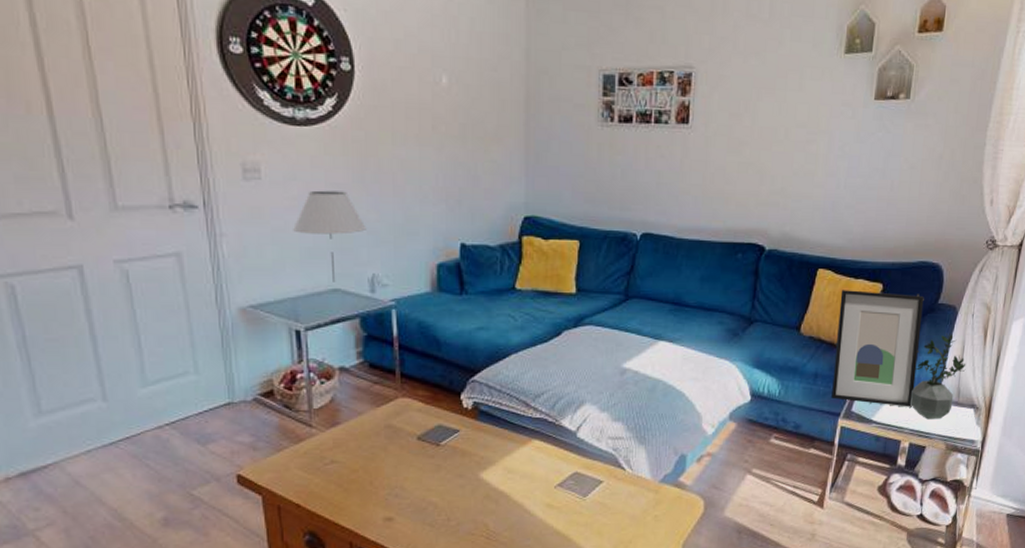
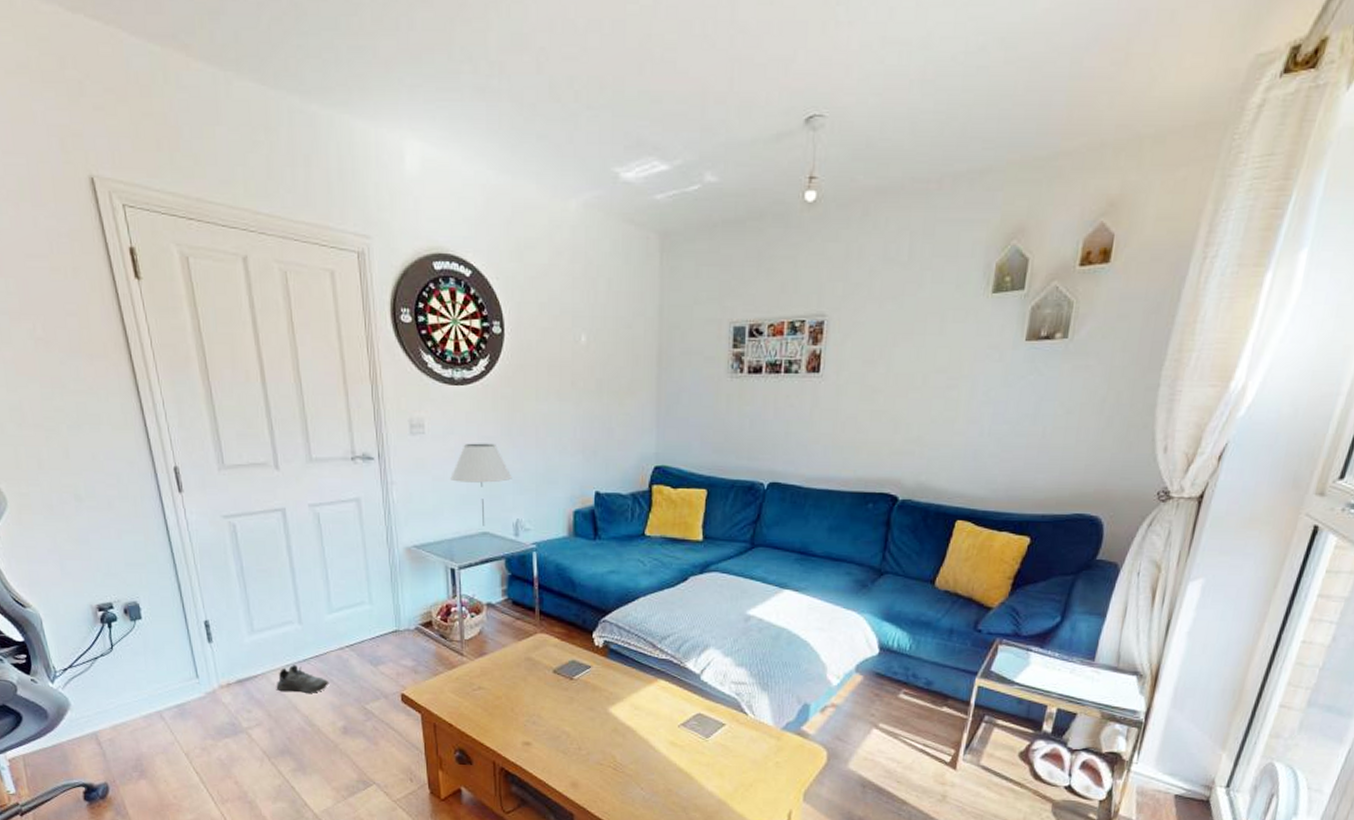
athletic shoe: none [73,450,145,482] -> present [276,665,329,693]
picture frame: present [831,290,924,407] -> none [968,543,1079,670]
potted plant: present [909,333,966,420] -> none [1059,592,1129,685]

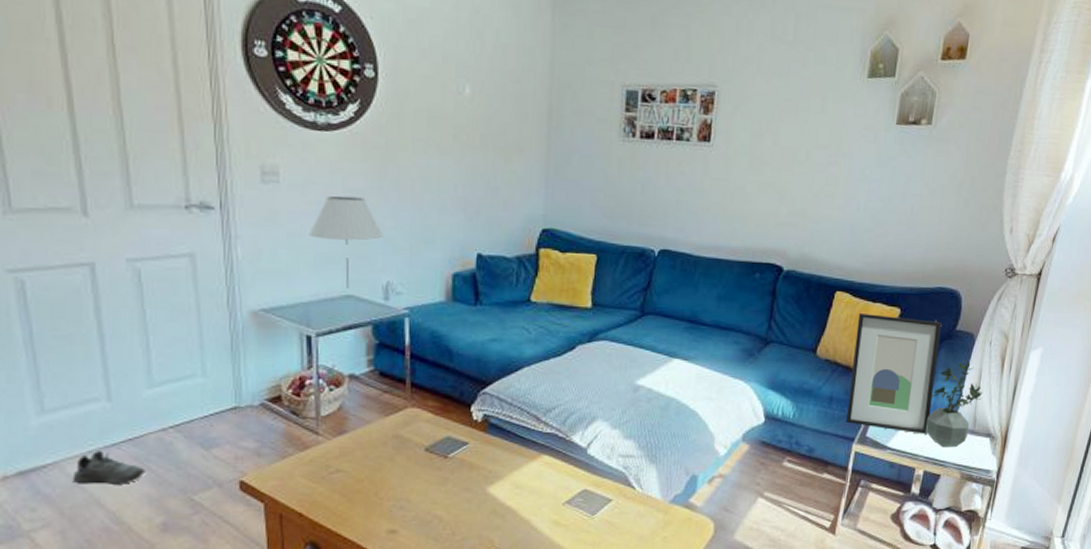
picture frame: none [968,543,1079,670] -> present [846,313,942,434]
potted plant: none [1059,592,1129,685] -> present [925,360,983,448]

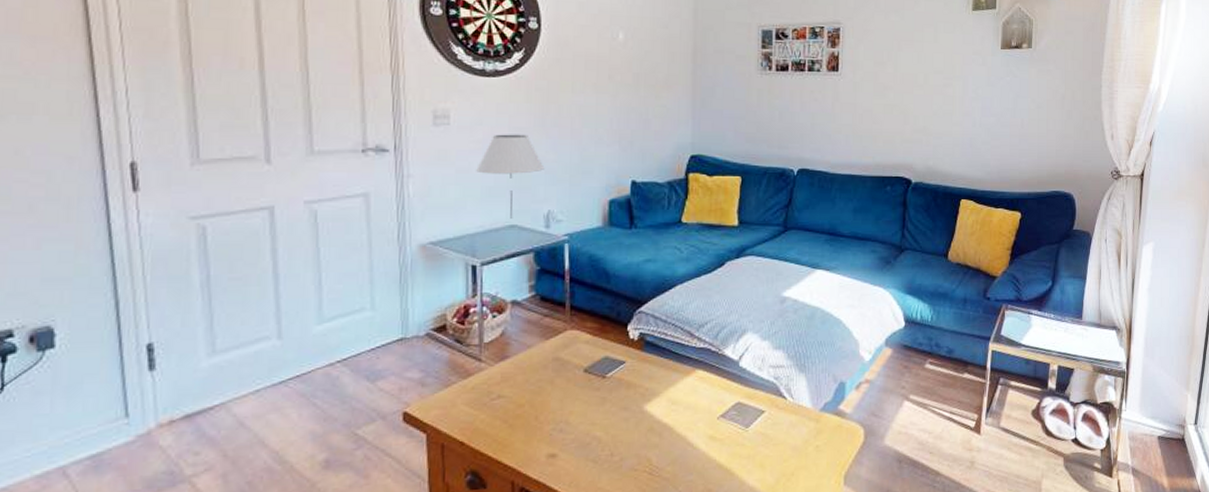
athletic shoe: present [72,451,146,484] -> none [238,389,311,423]
picture frame: present [846,313,942,434] -> none [980,219,1060,330]
potted plant: present [925,360,983,448] -> none [1055,257,1104,342]

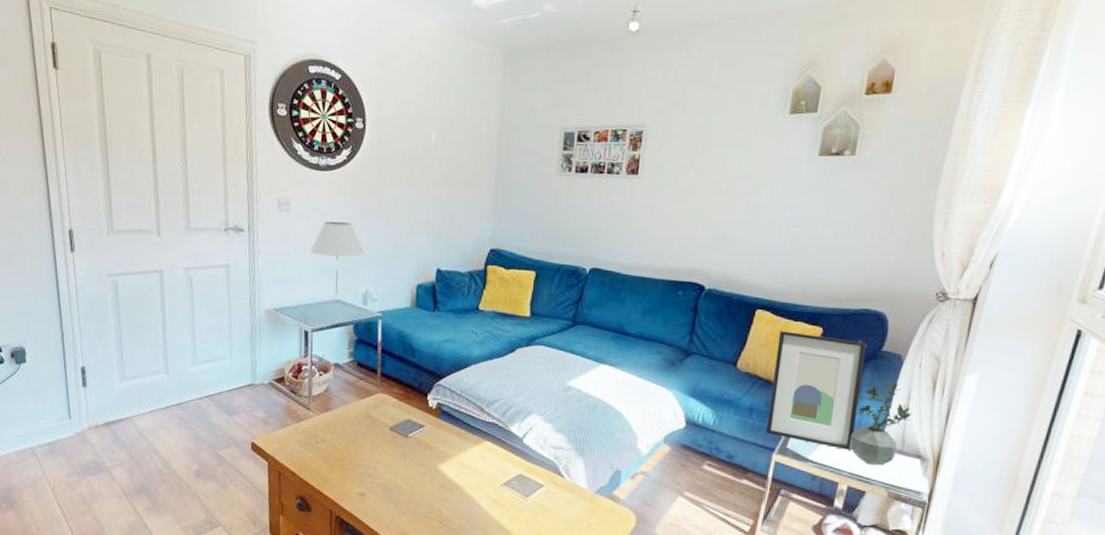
picture frame: none [980,219,1060,330] -> present [766,331,867,451]
potted plant: none [1055,257,1104,342] -> present [849,381,912,466]

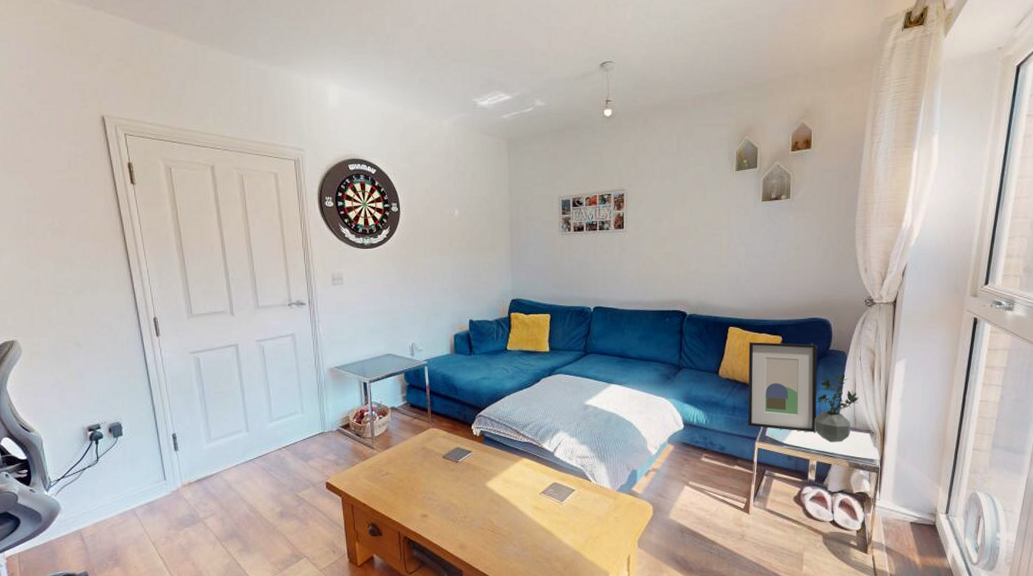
lamp shade: present [310,221,365,294] -> none [362,289,408,349]

